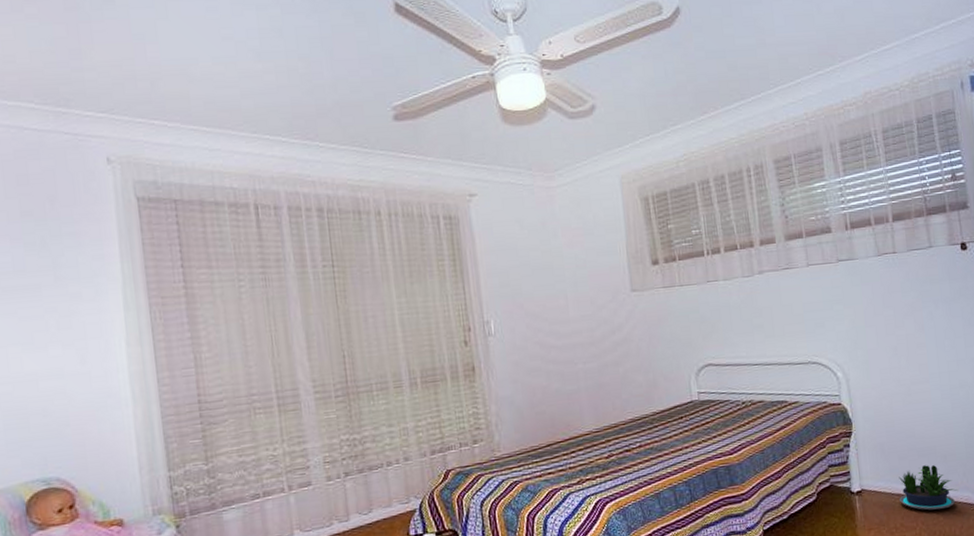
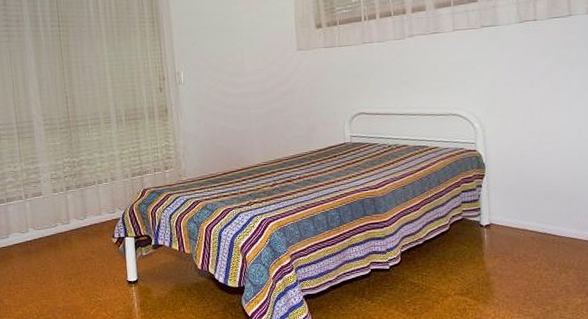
potted plant: present [899,465,957,511] -> none [524,206,578,245]

